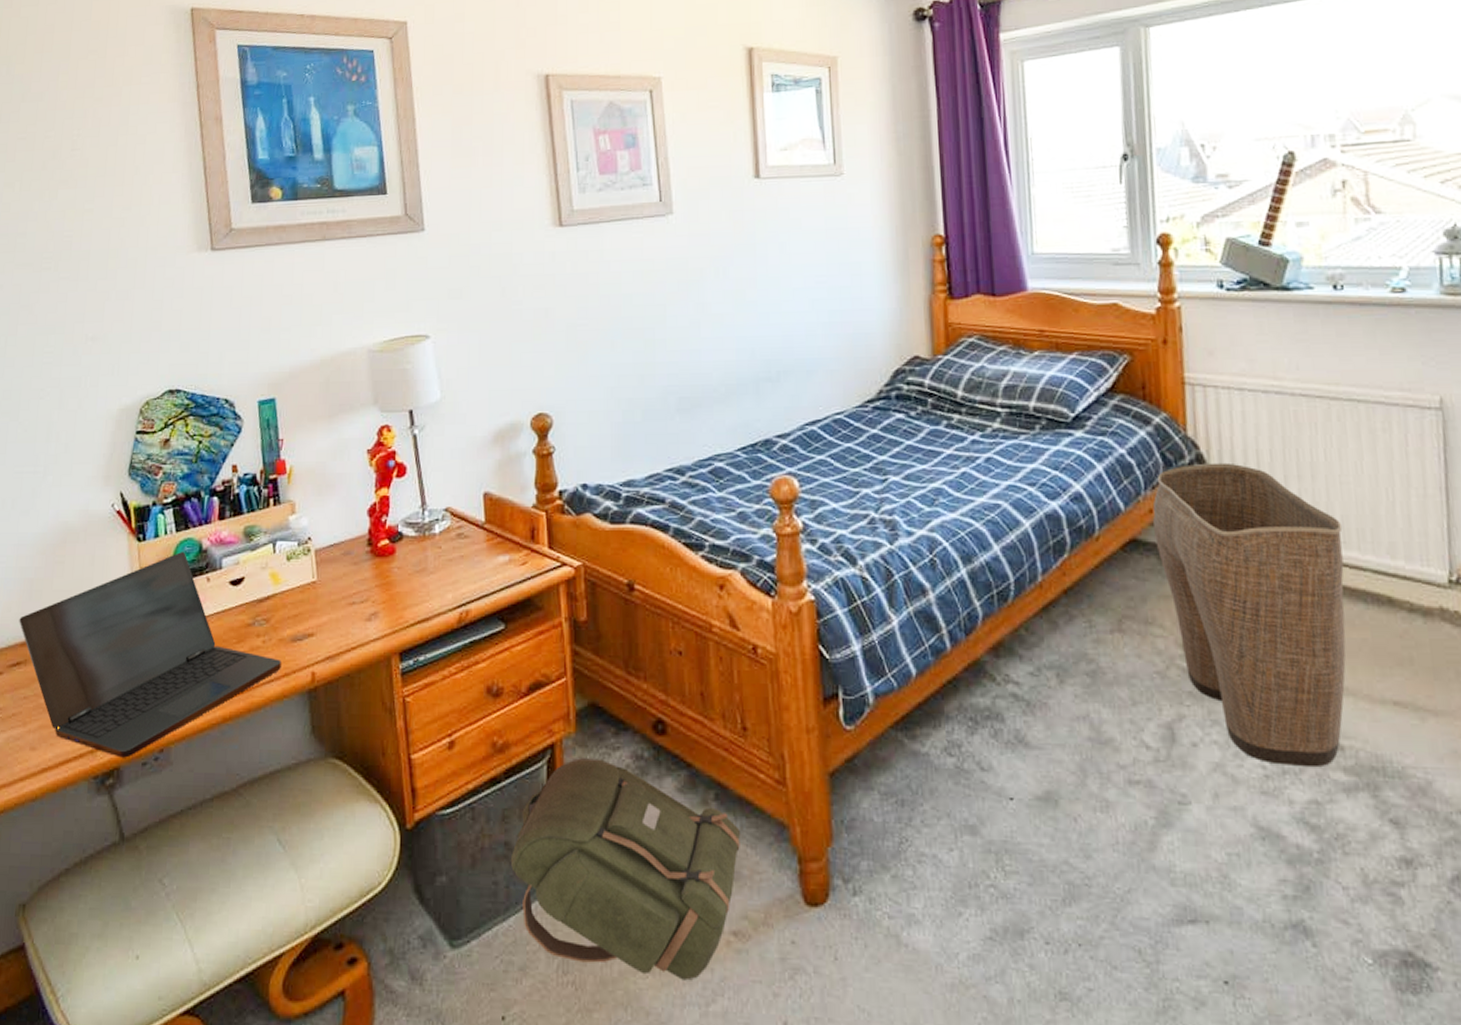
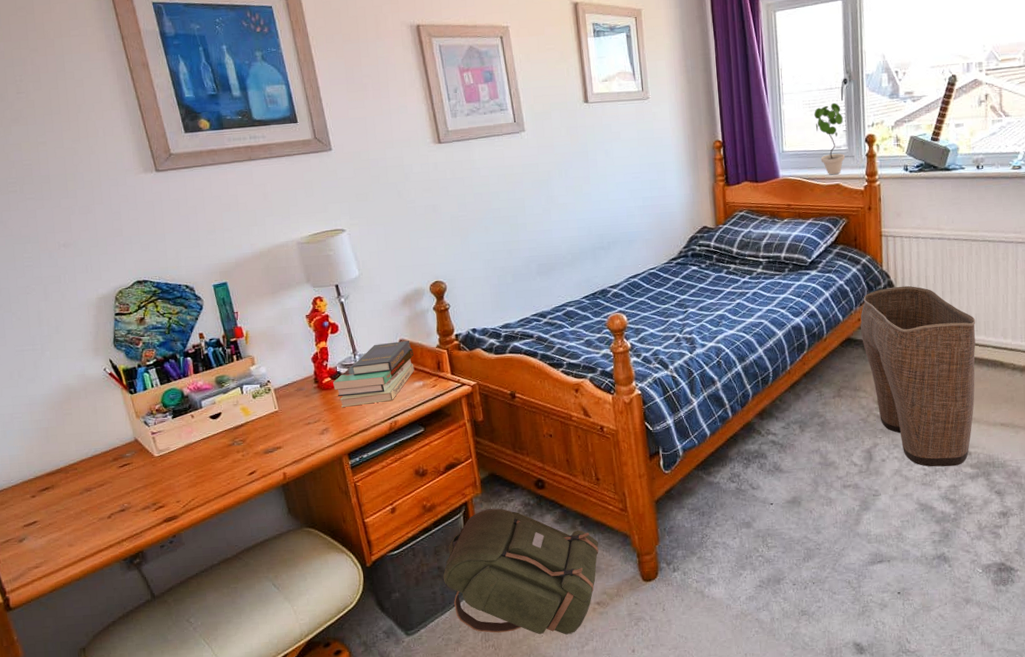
laptop: present [19,552,281,758] -> none [41,399,259,544]
books: none [391,495,501,584] -> present [333,341,415,407]
potted plant: none [1079,186,1127,290] -> present [814,102,846,175]

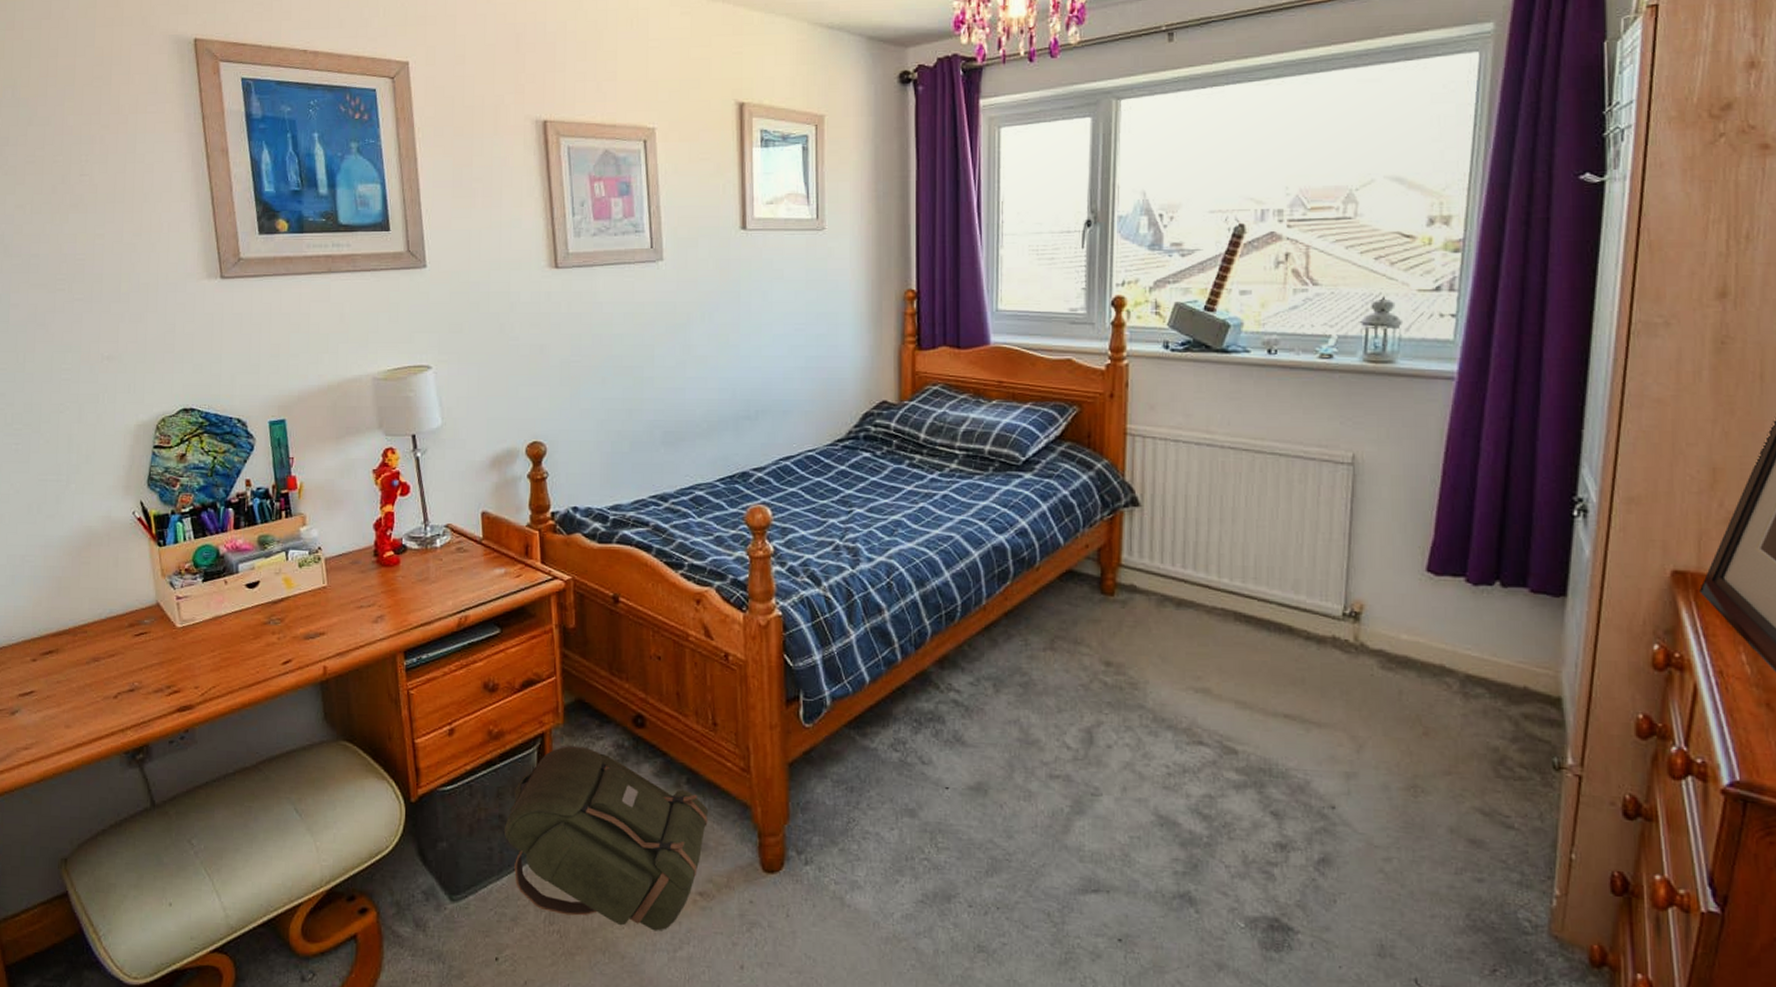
books: present [333,341,415,407] -> none [396,514,497,591]
potted plant: present [814,102,846,175] -> none [1043,250,1082,347]
laundry basket: present [860,285,976,467] -> none [1089,505,1255,768]

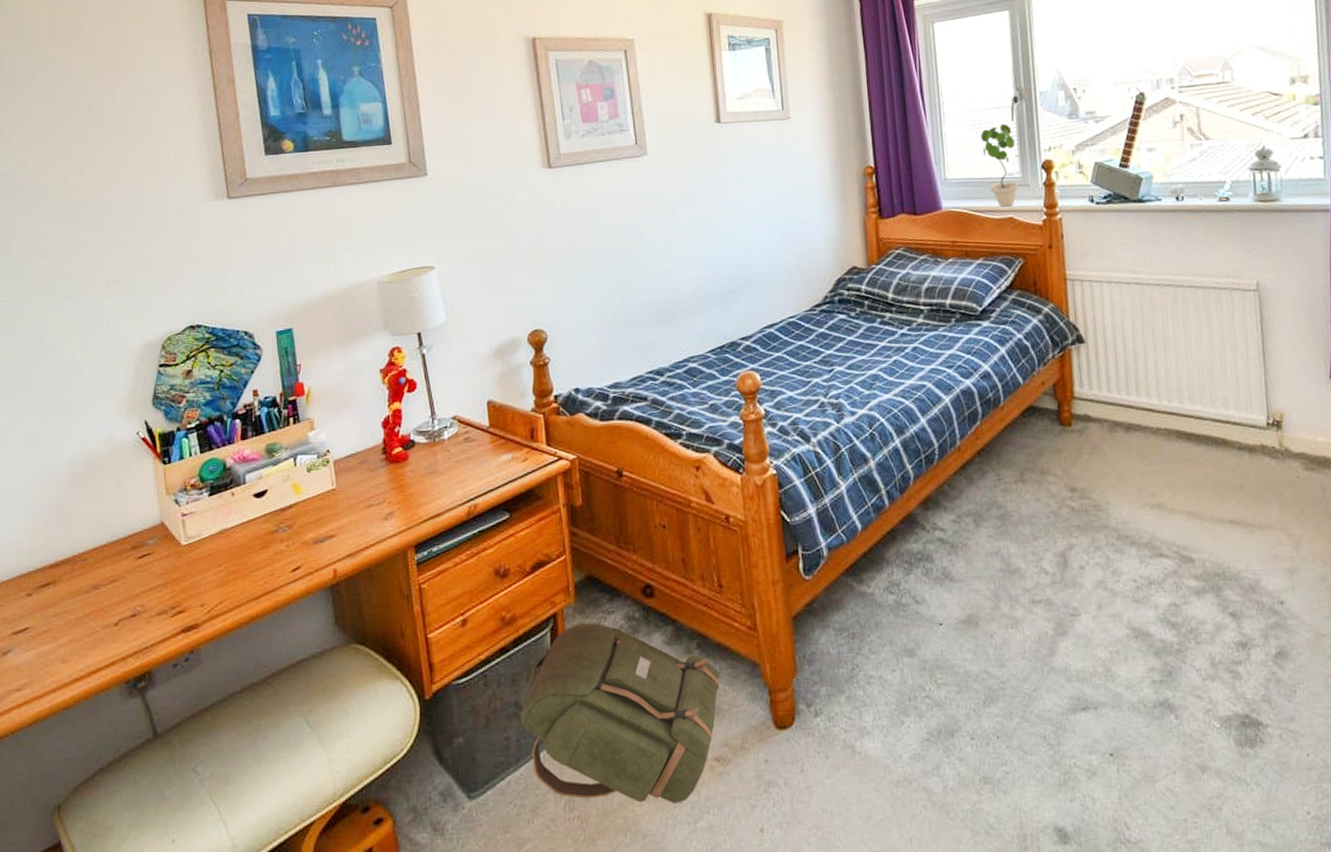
potted plant: none [1043,250,1082,347] -> present [980,123,1019,207]

